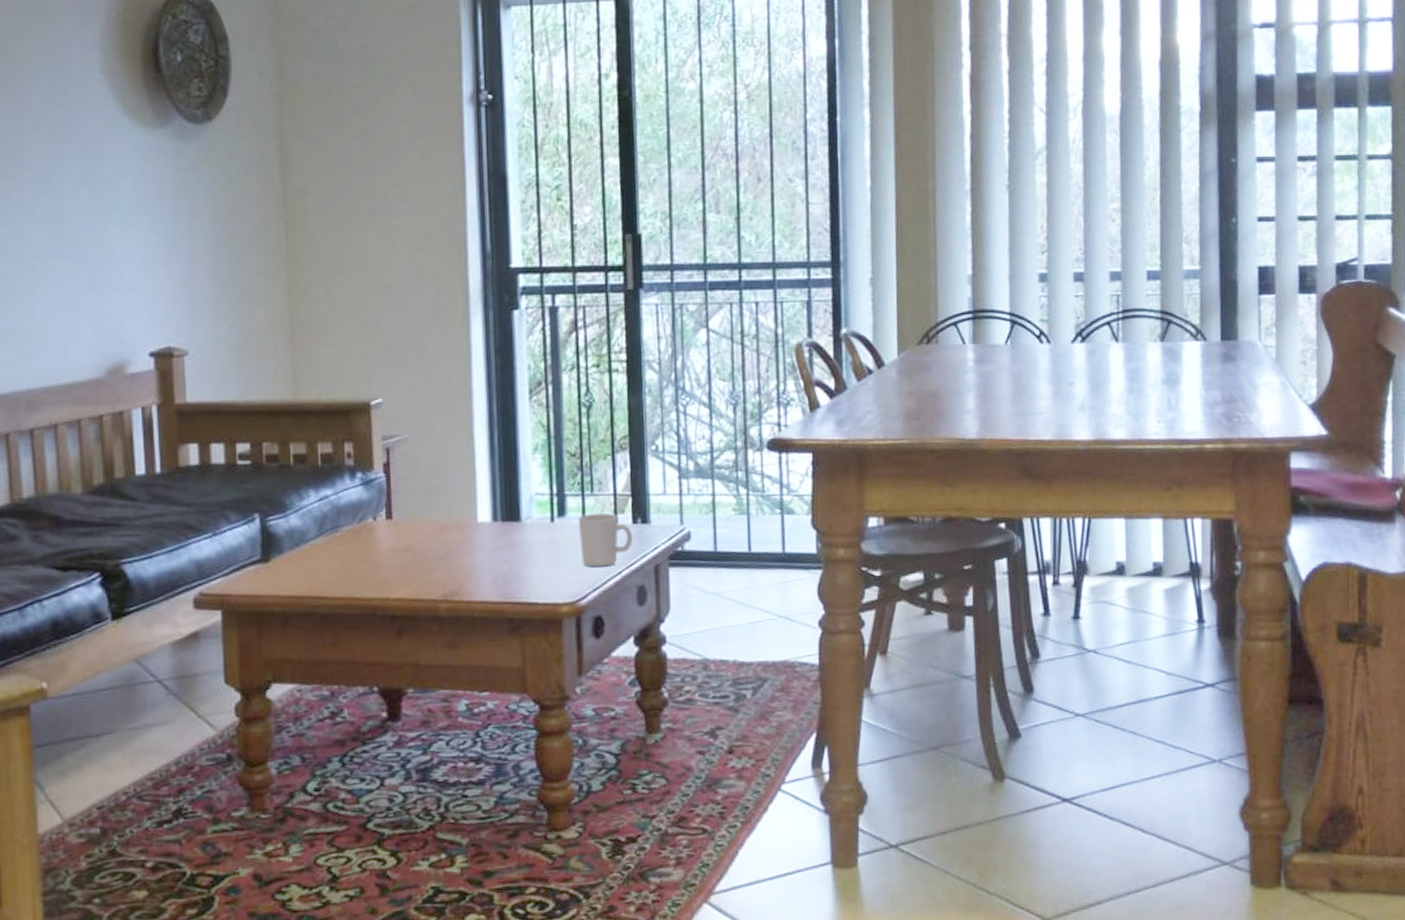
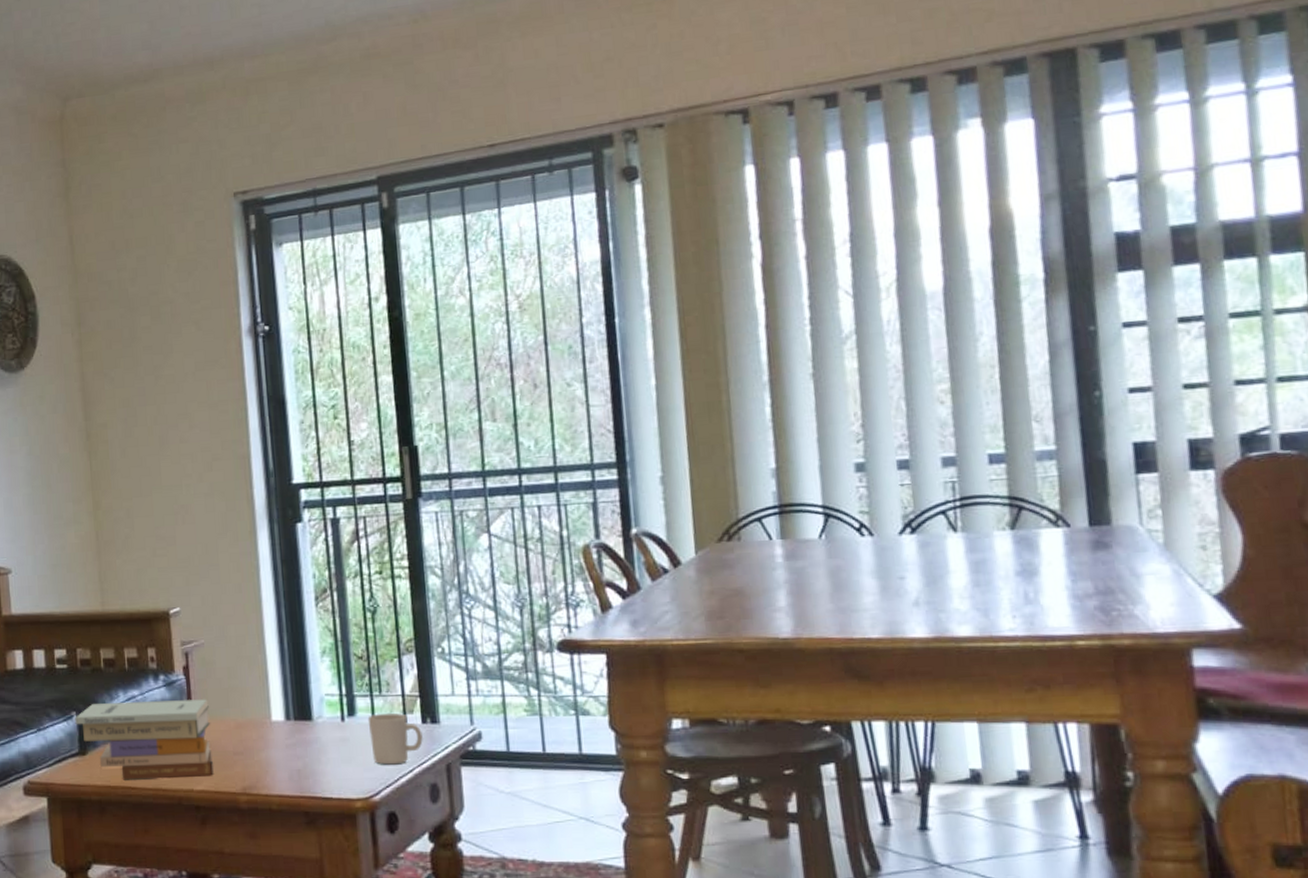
books: none [257,499,412,589] -> present [75,699,214,780]

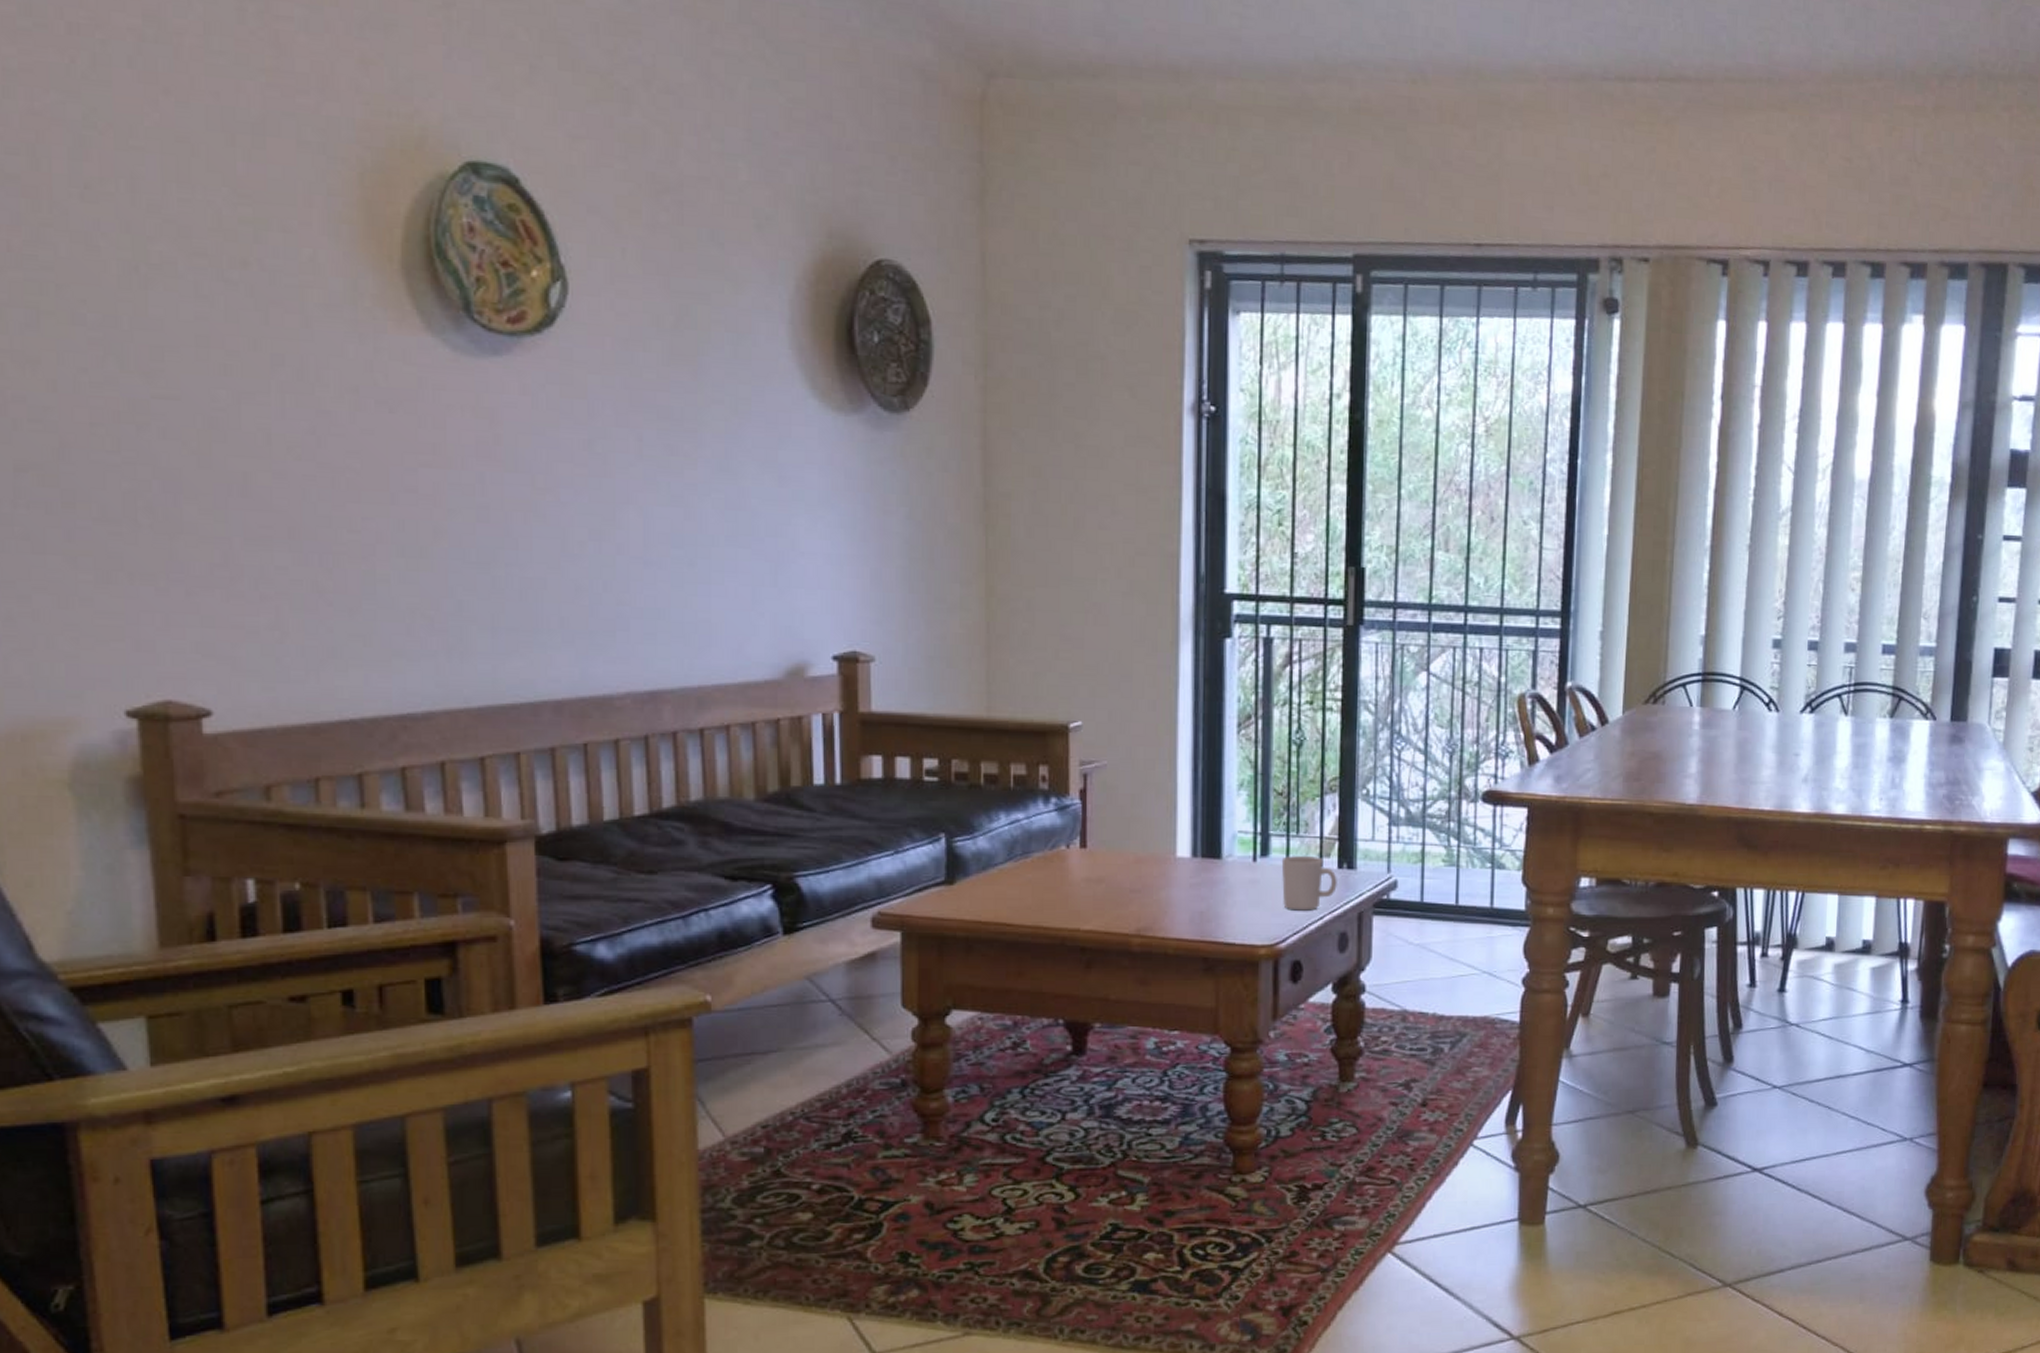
books: present [75,699,214,780] -> none [943,826,1107,915]

